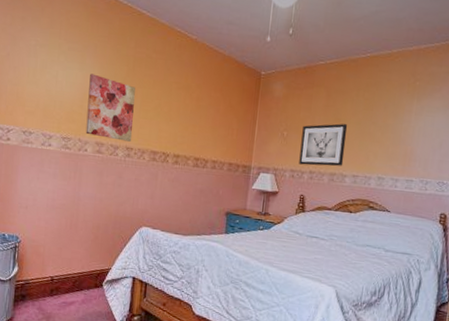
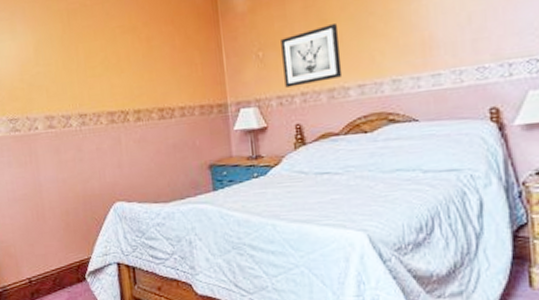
wall art: present [85,73,136,142] -> none [24,40,84,111]

